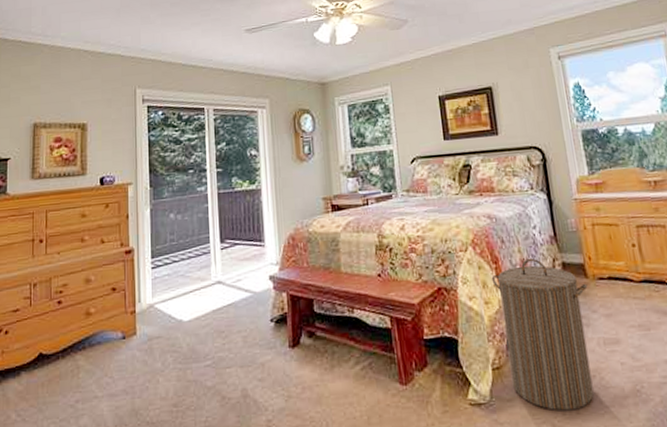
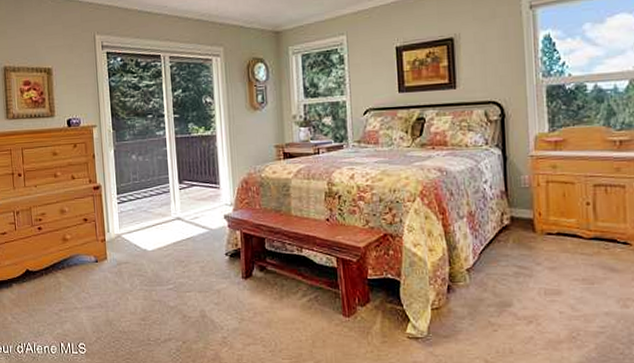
laundry hamper: present [491,258,594,411] -> none [437,211,534,350]

